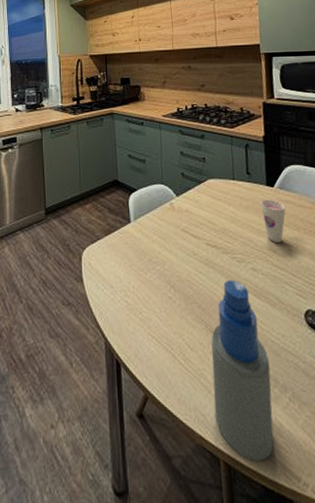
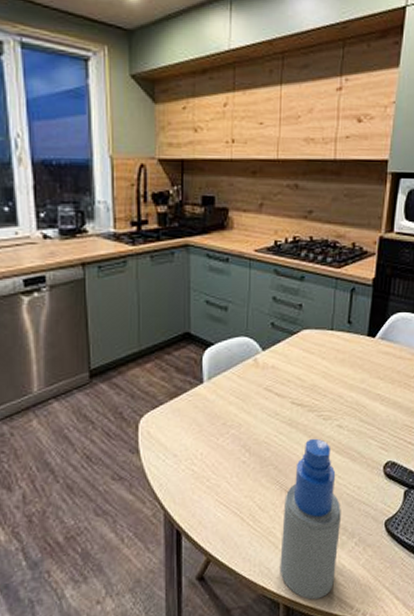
cup: present [260,199,286,242] -> none [358,351,384,397]

